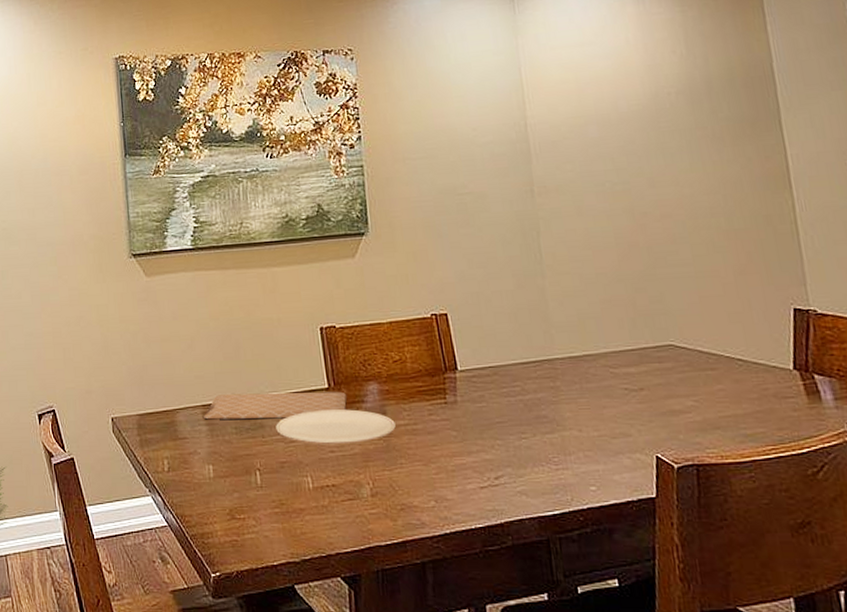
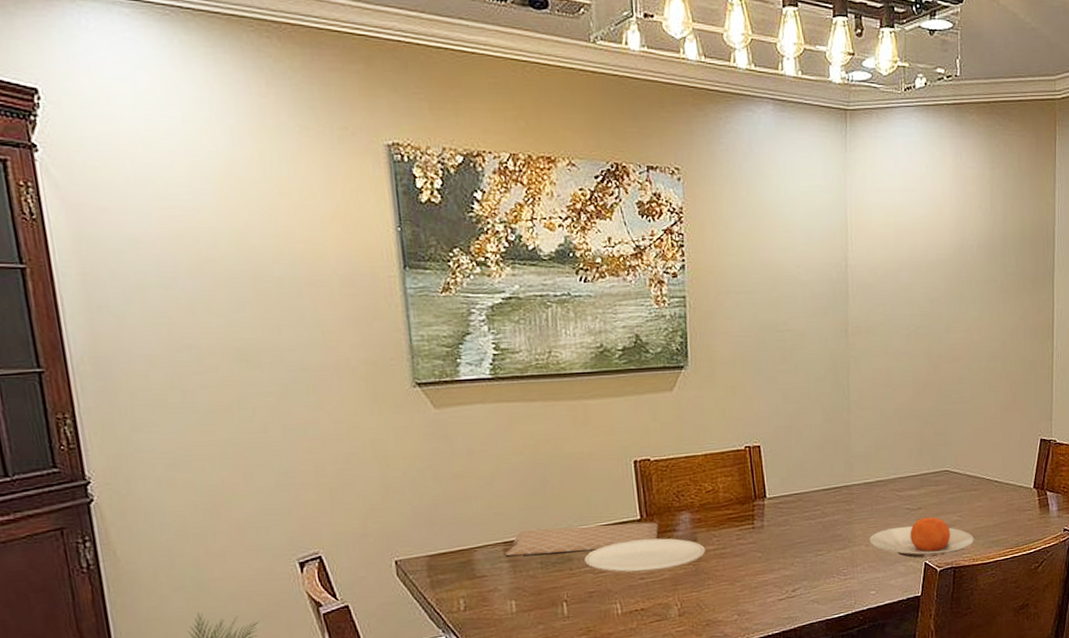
plate: none [582,399,720,451] -> present [869,516,974,558]

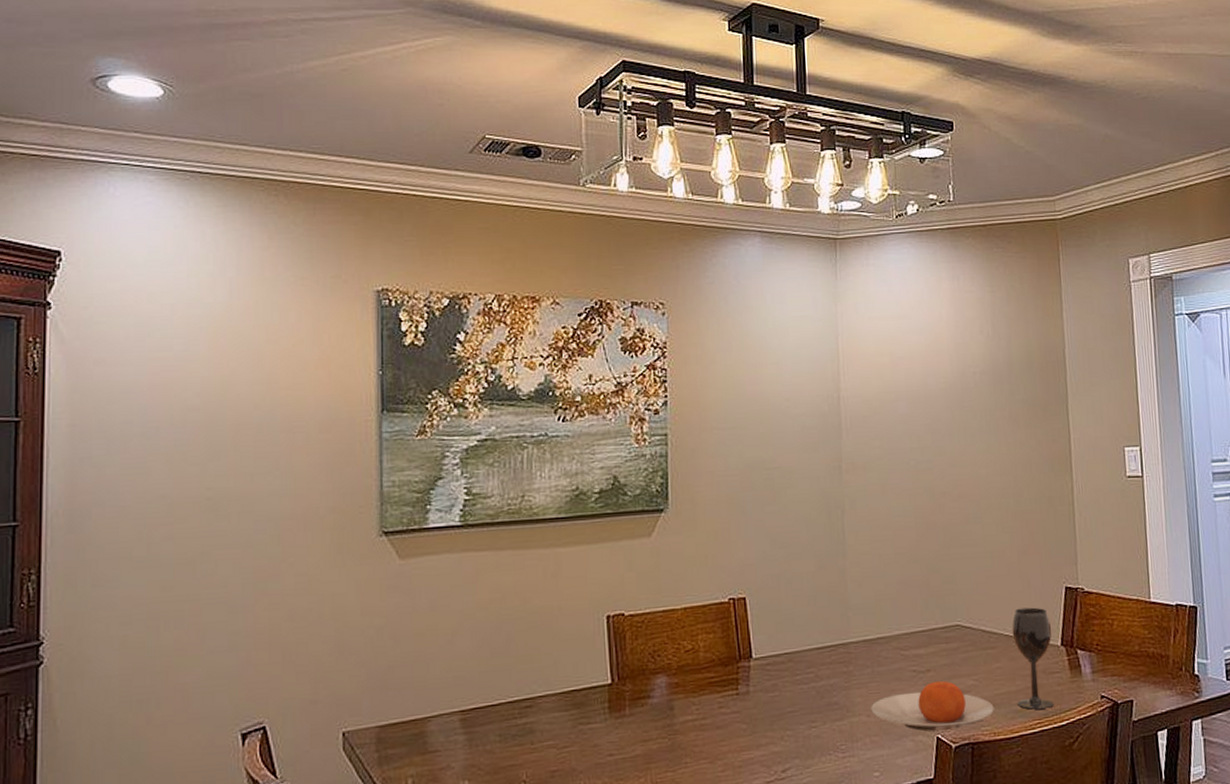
placemat: present [505,522,658,557] -> none [462,687,631,728]
plate: present [584,538,705,573] -> none [548,706,683,748]
wine glass: none [993,456,1027,541] -> present [1012,607,1054,710]

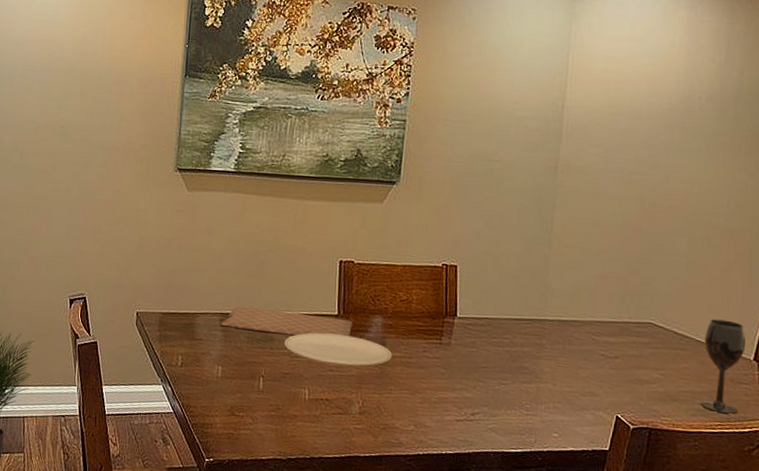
placemat: none [462,687,631,728] -> present [221,306,352,337]
plate: none [548,706,683,748] -> present [284,332,392,367]
plate: present [871,680,994,732] -> none [557,367,676,413]

